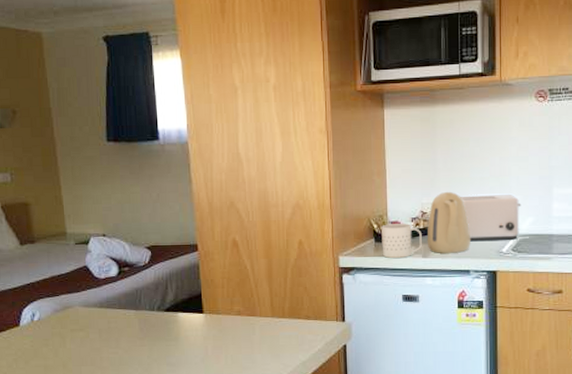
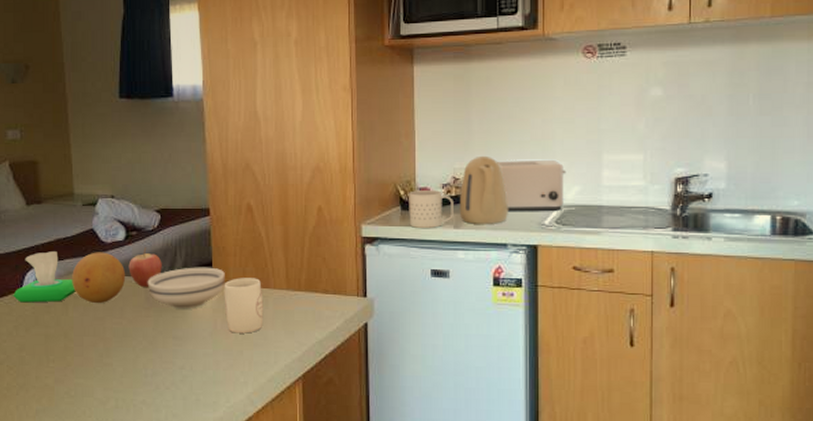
wet wipes pack: none [10,288,72,337] -> present [12,251,76,303]
fruit: none [68,287,120,336] -> present [72,252,126,304]
fruit: none [122,282,154,320] -> present [128,247,162,288]
bowl: none [140,298,214,338] -> present [147,267,225,309]
mug: none [213,307,251,358] -> present [224,278,264,334]

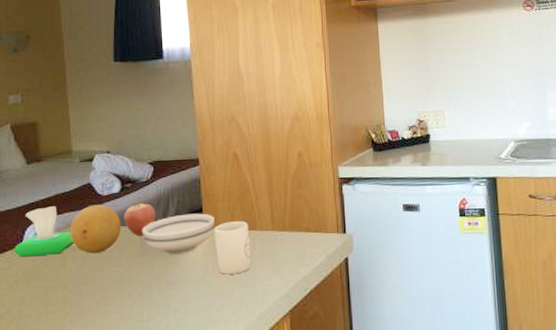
mug: present [409,190,453,229] -> none [379,132,420,168]
kettle: present [459,155,508,224] -> none [424,99,469,161]
toaster: present [497,160,566,212] -> none [456,101,517,149]

